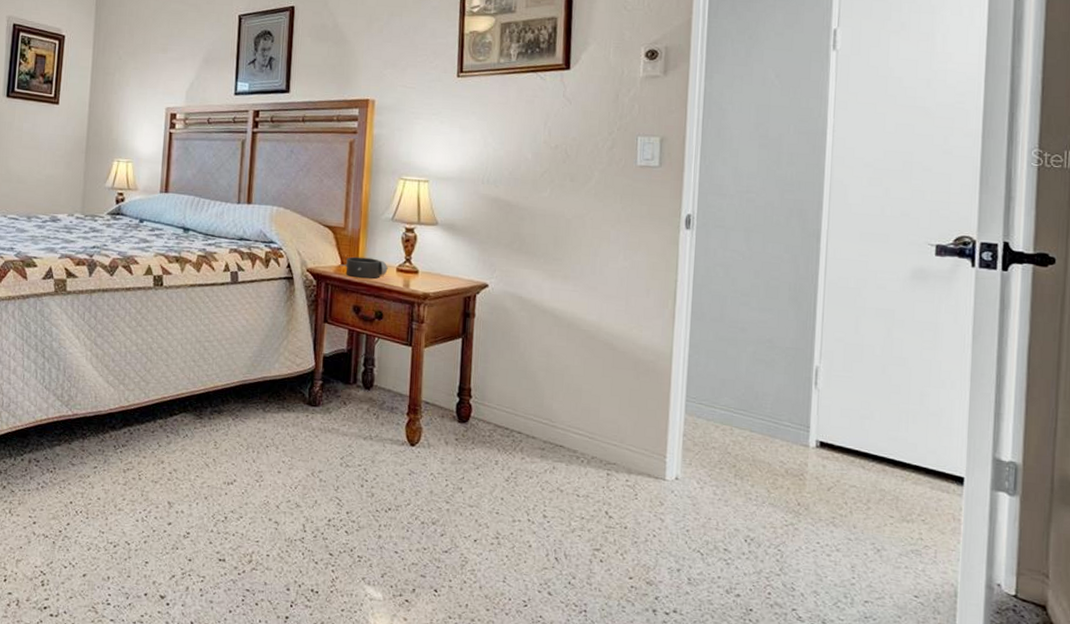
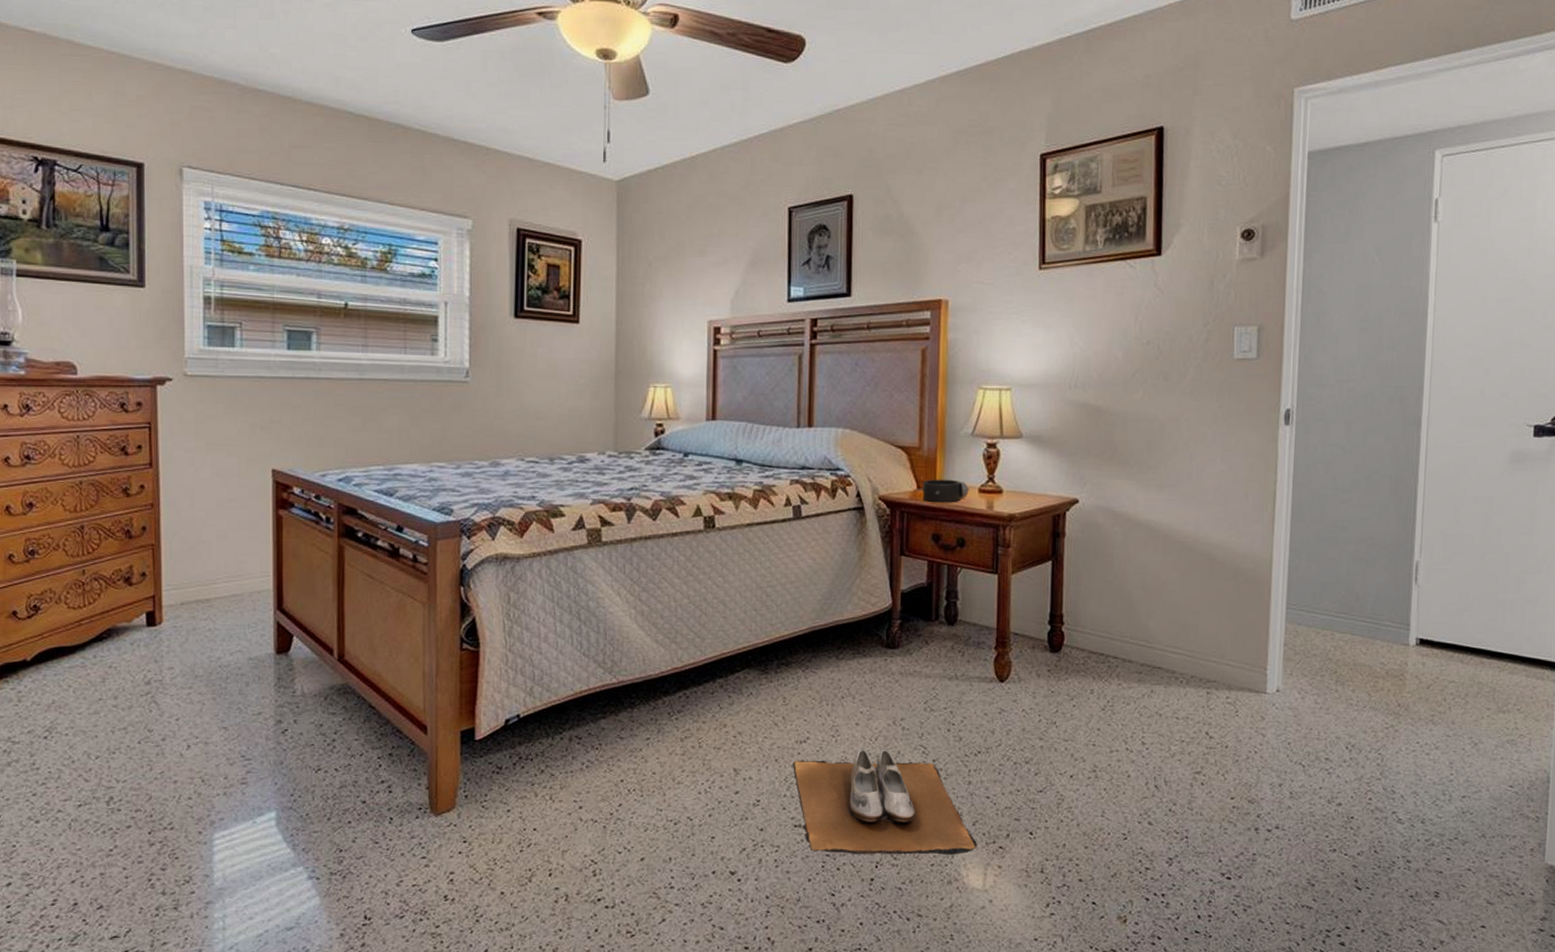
shoe: none [220,495,385,603] -> present [793,749,977,855]

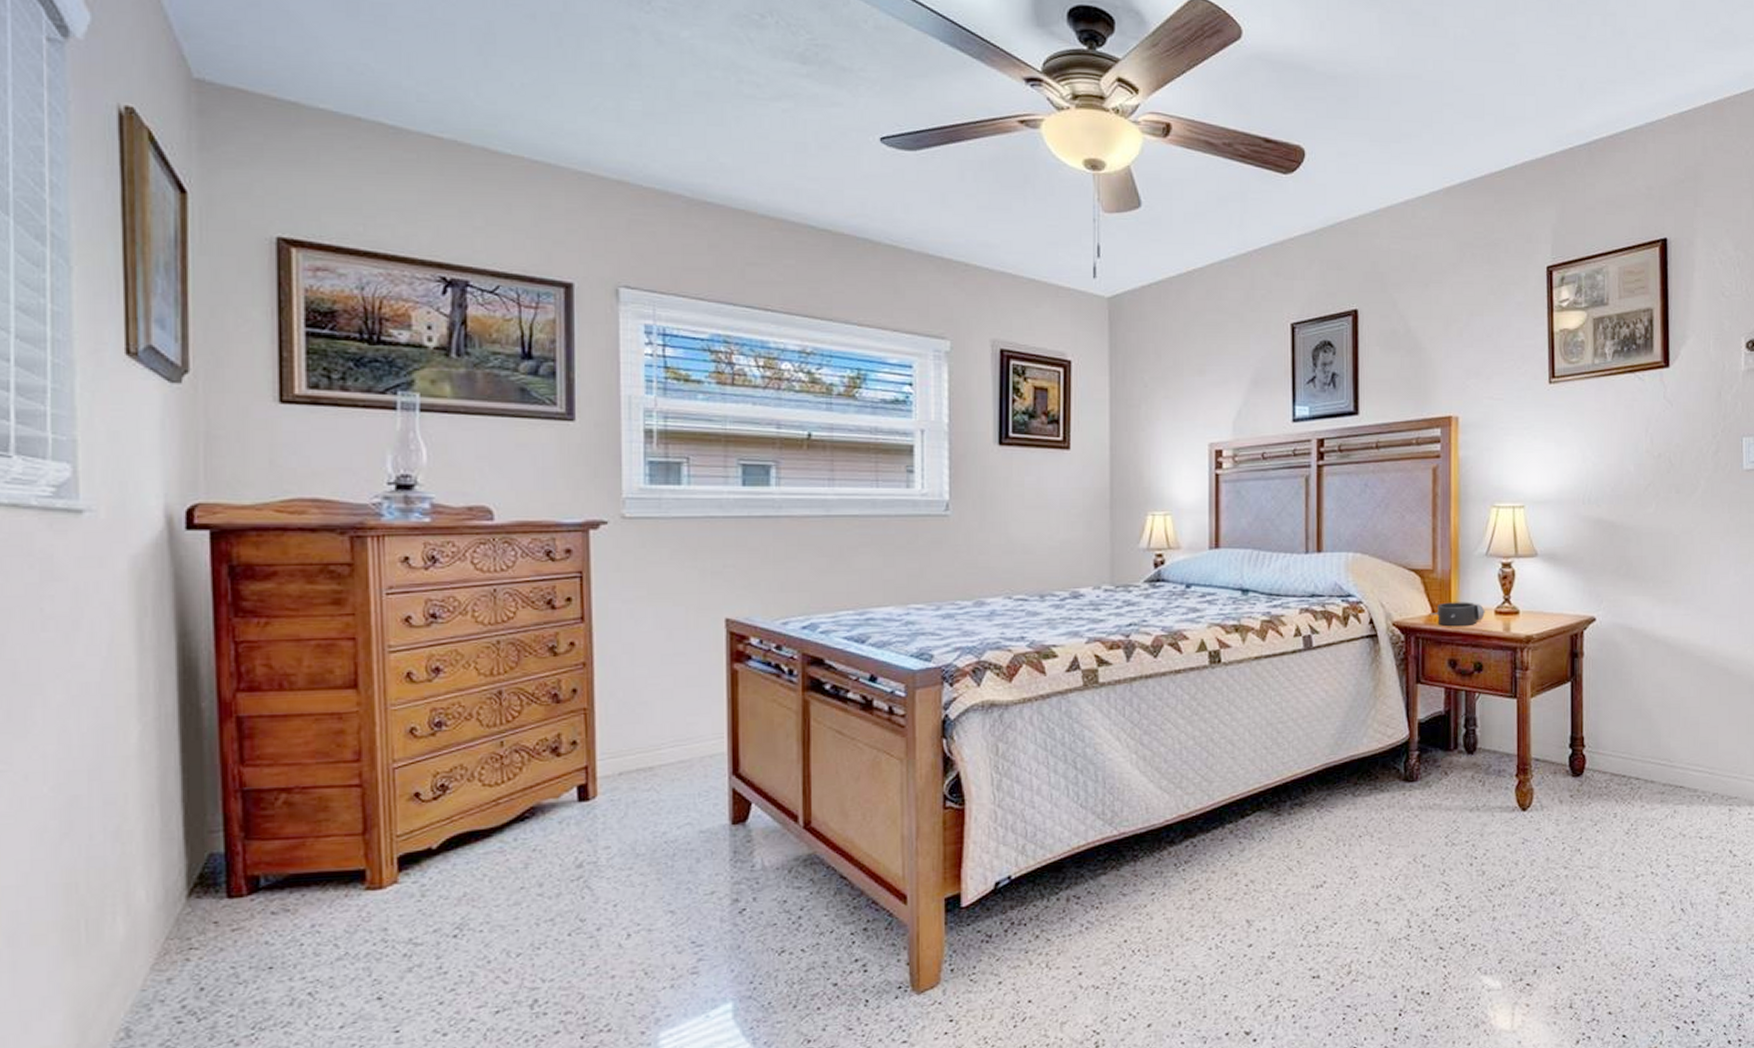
shoe: present [793,749,977,855] -> none [1309,888,1504,1004]

